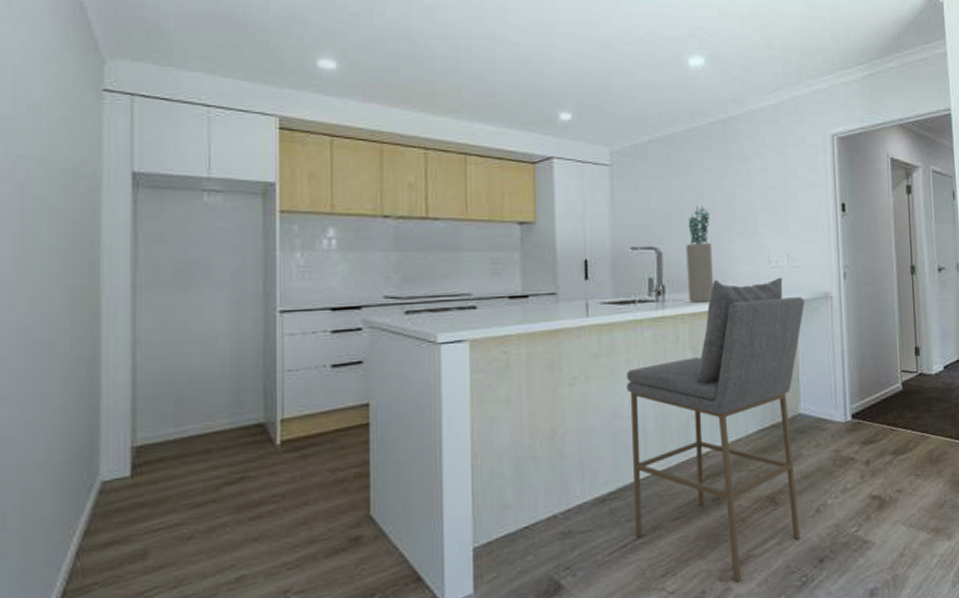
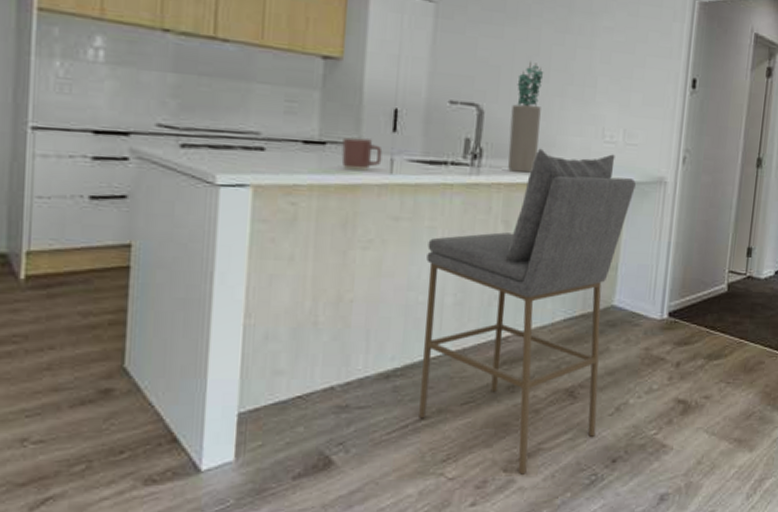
mug: none [543,288,578,317] -> present [341,137,383,171]

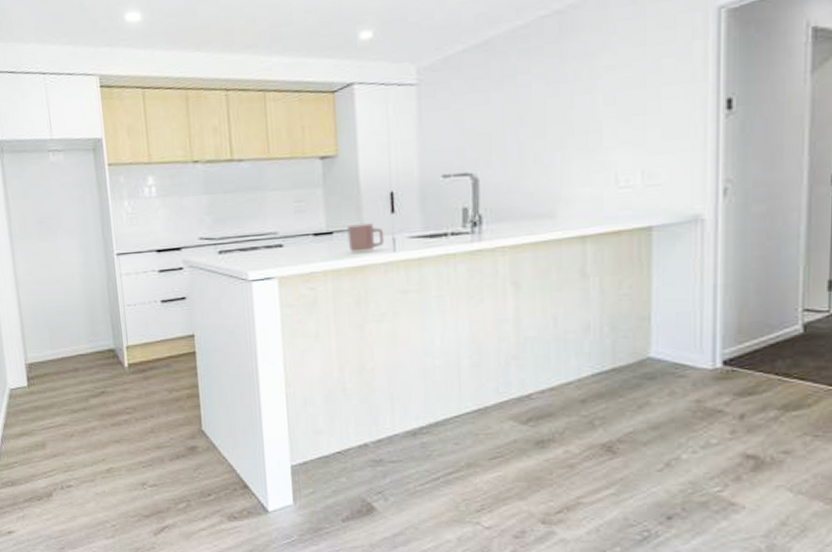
bar stool: present [419,148,636,475] -> none [438,199,663,527]
vase: present [507,61,544,173] -> none [508,120,543,233]

